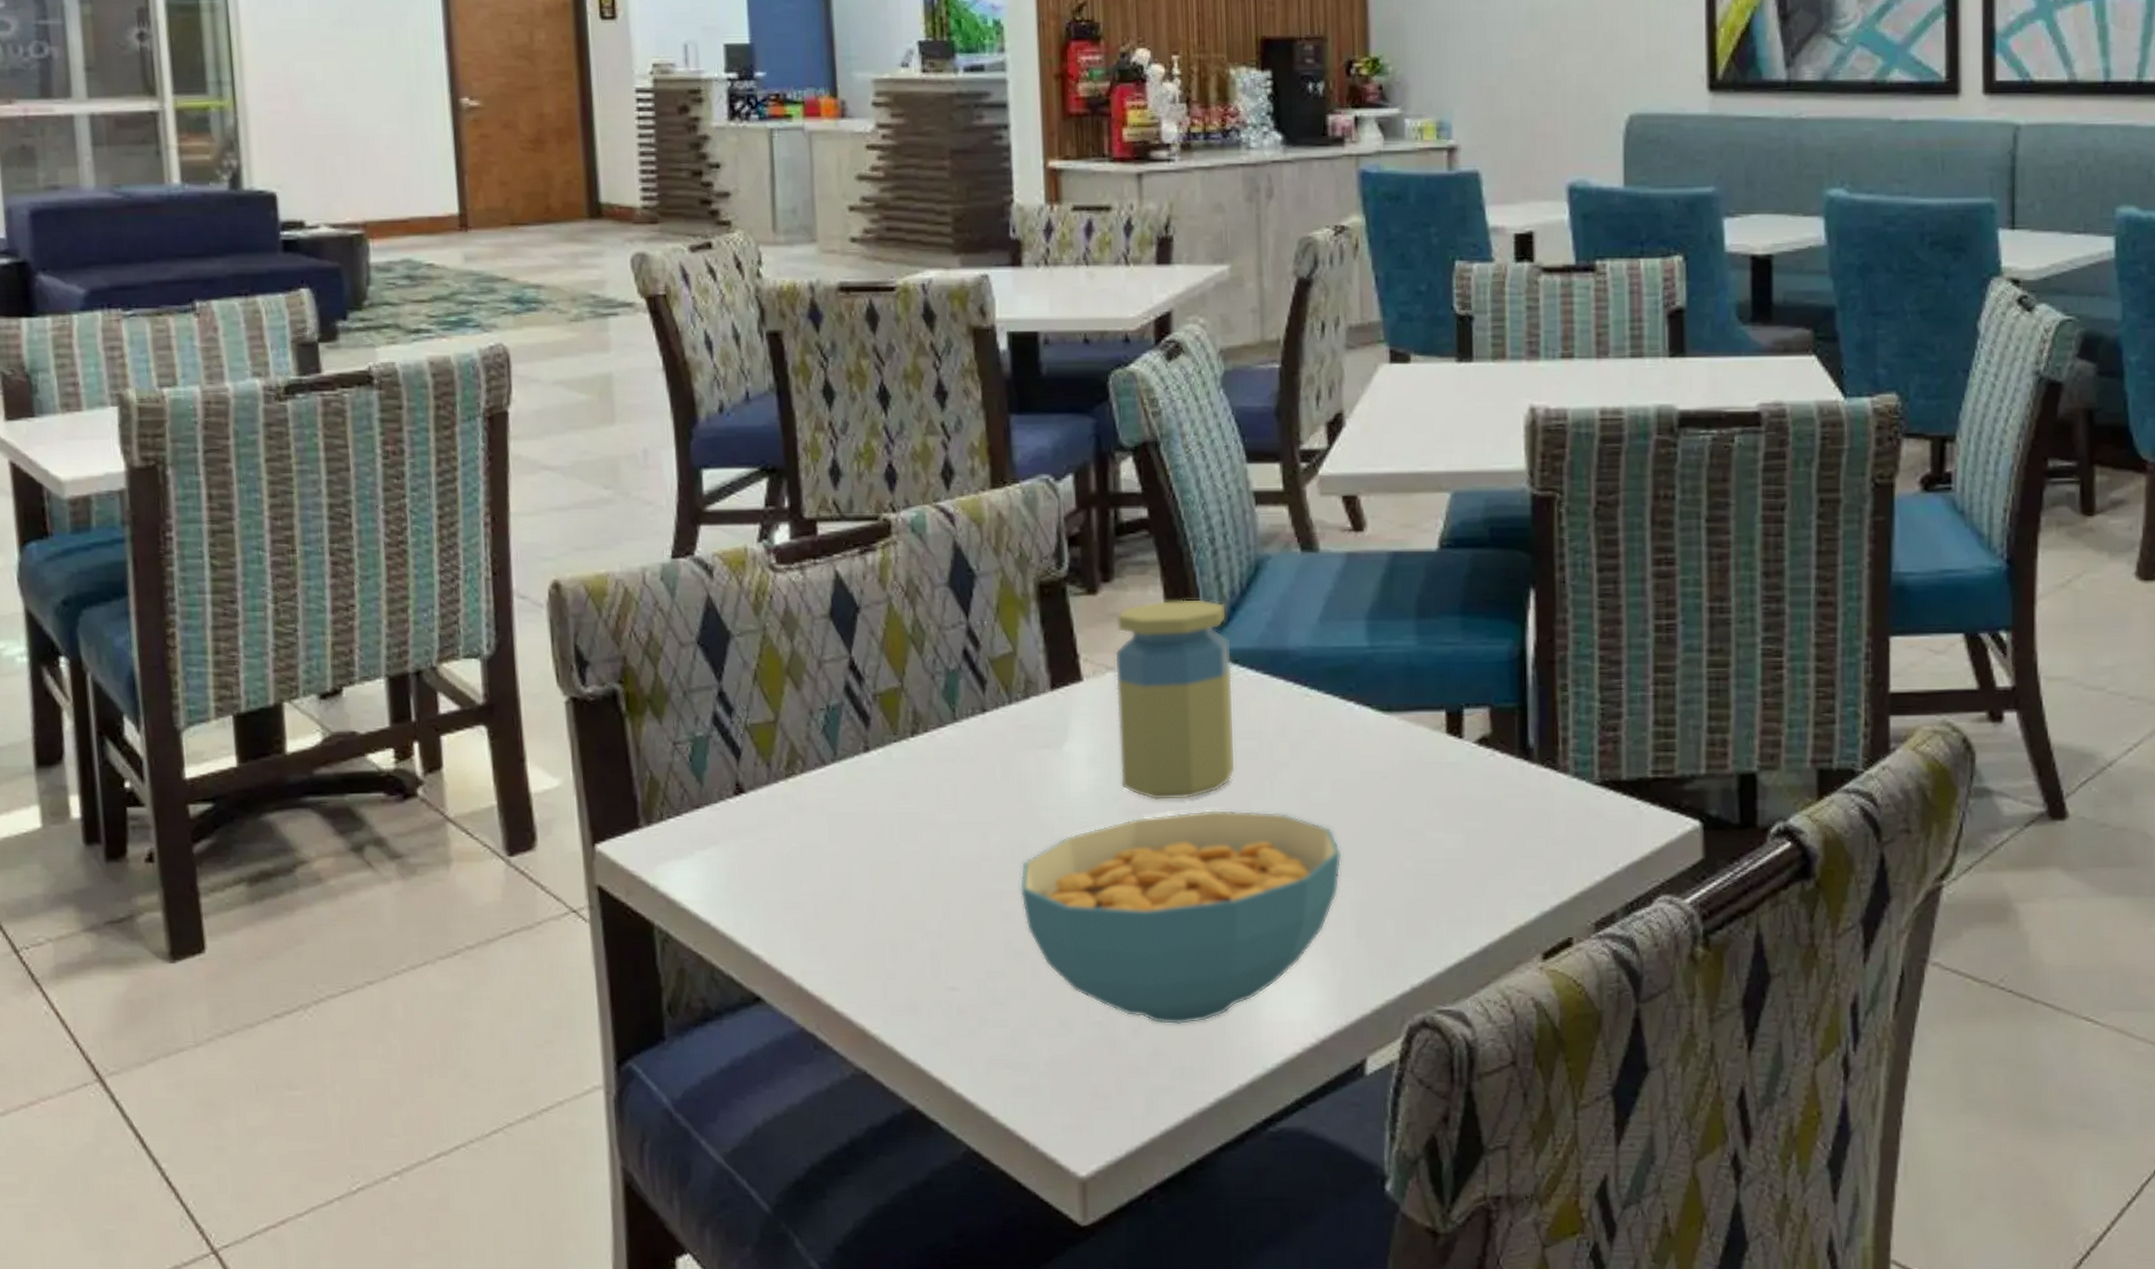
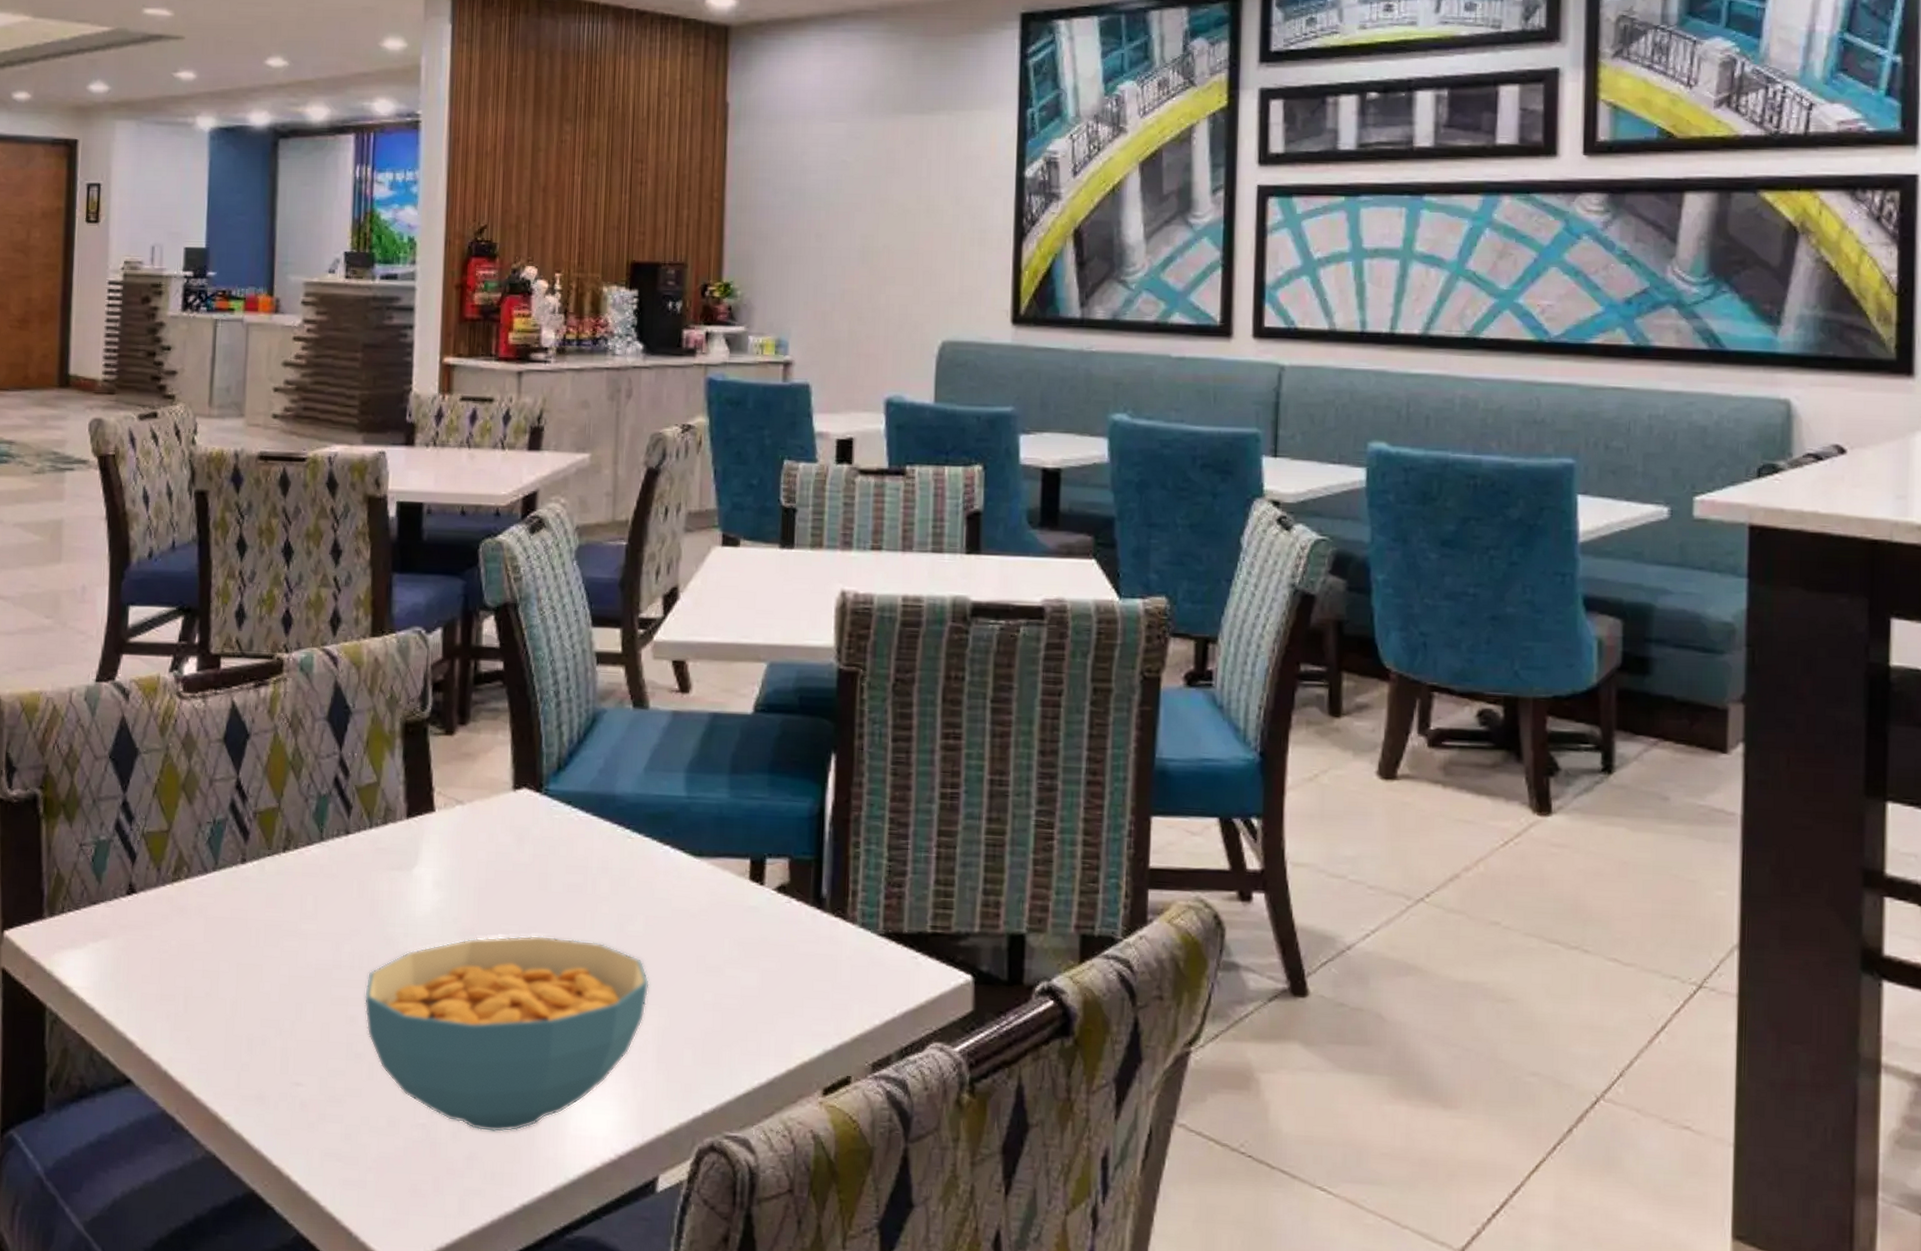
jar: present [1115,599,1235,801] -> none [460,743,566,925]

